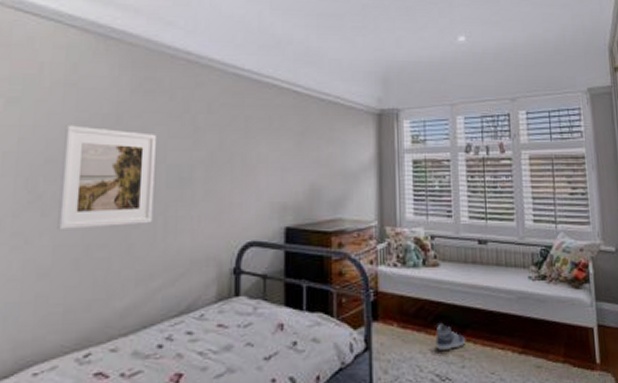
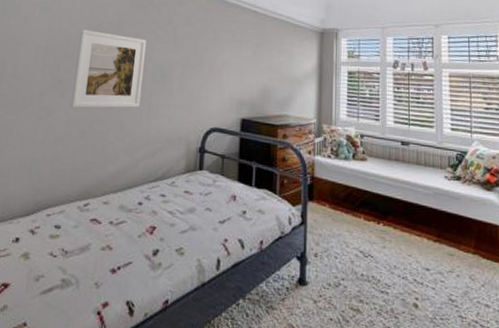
sneaker: present [435,324,465,351] -> none [361,209,386,232]

